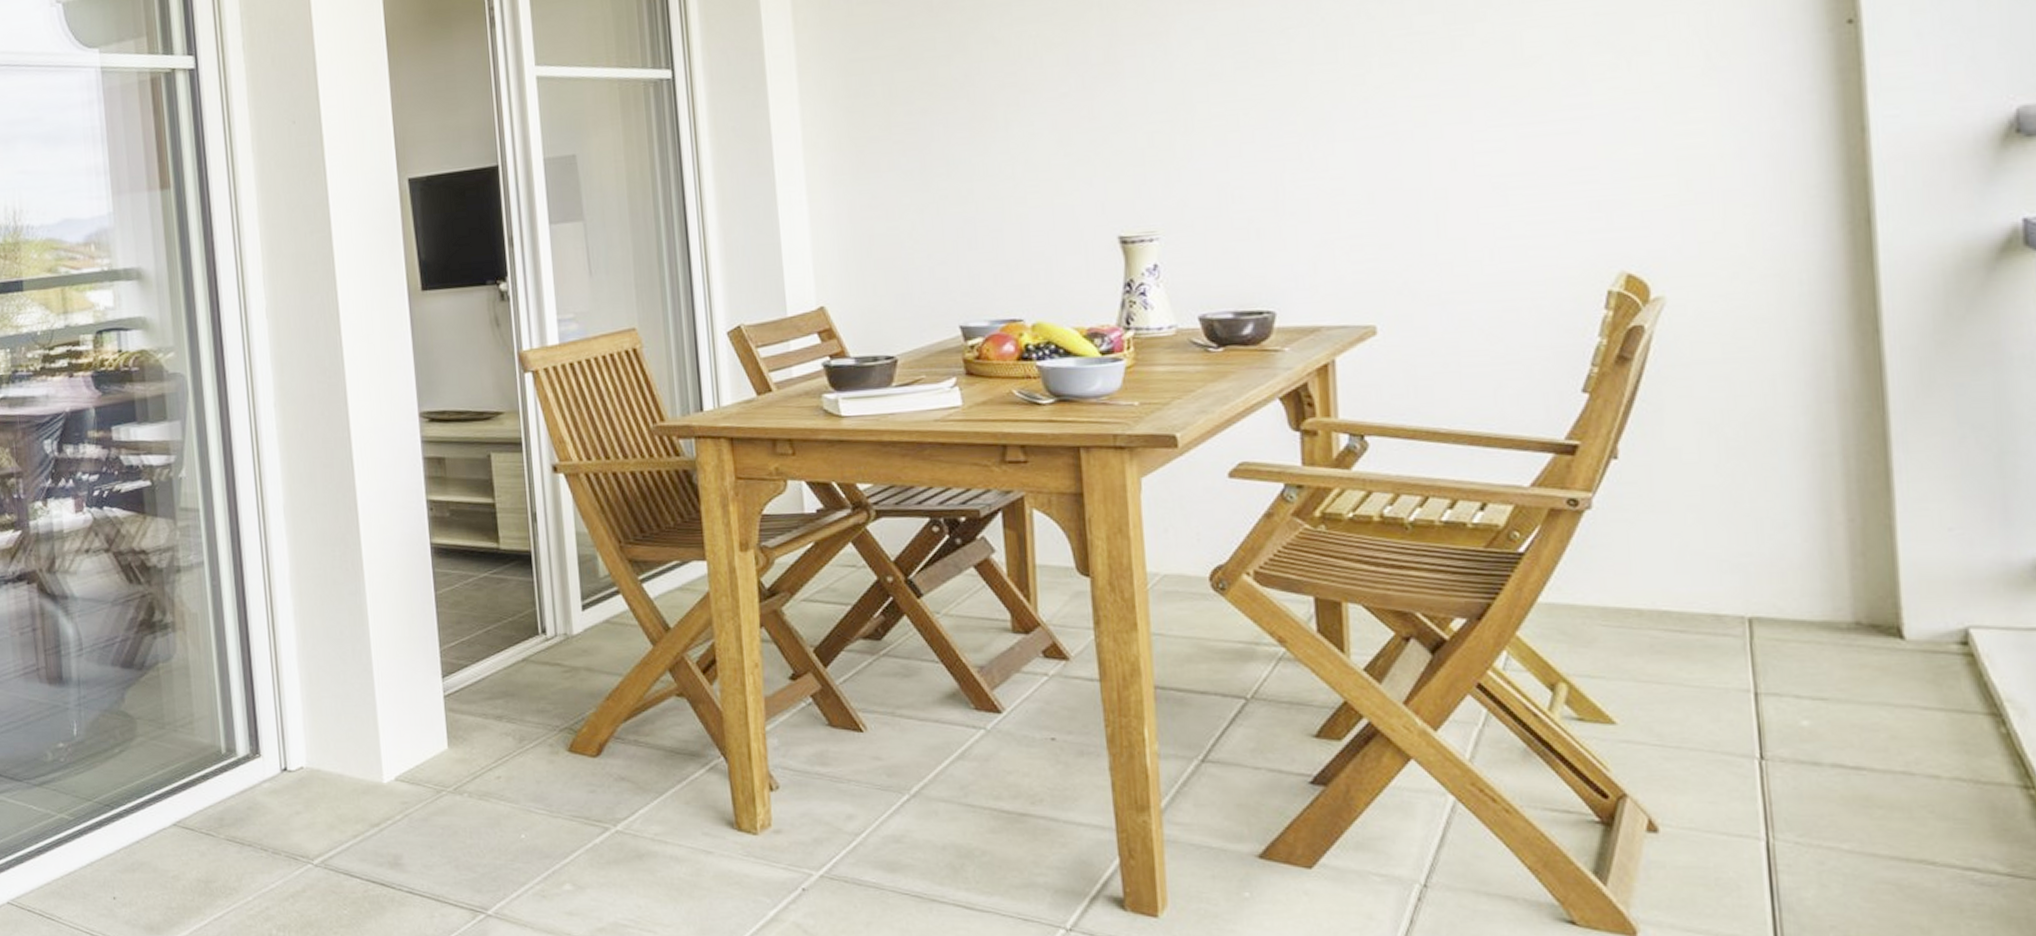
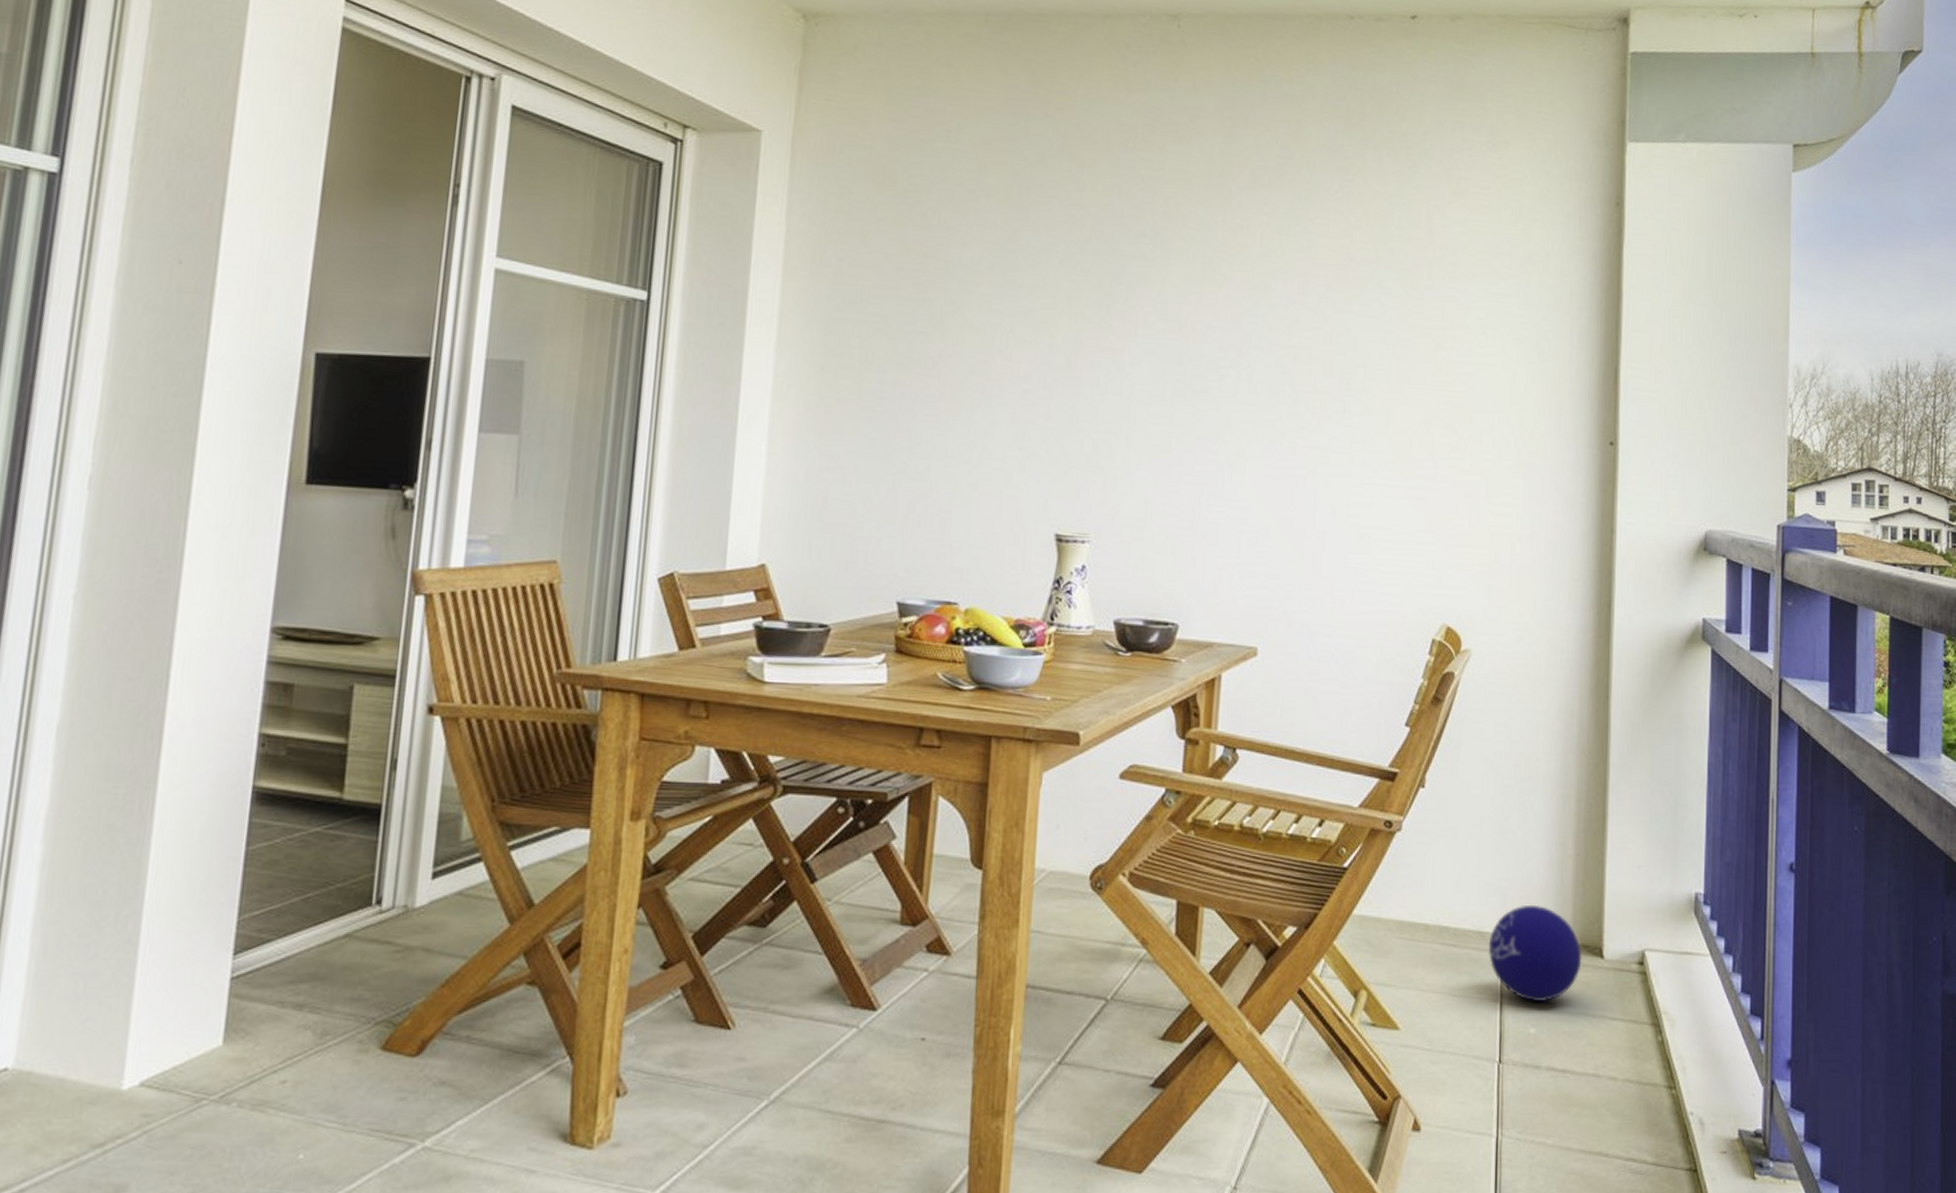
ball: none [1730,581,1871,692] -> present [1489,904,1582,1003]

